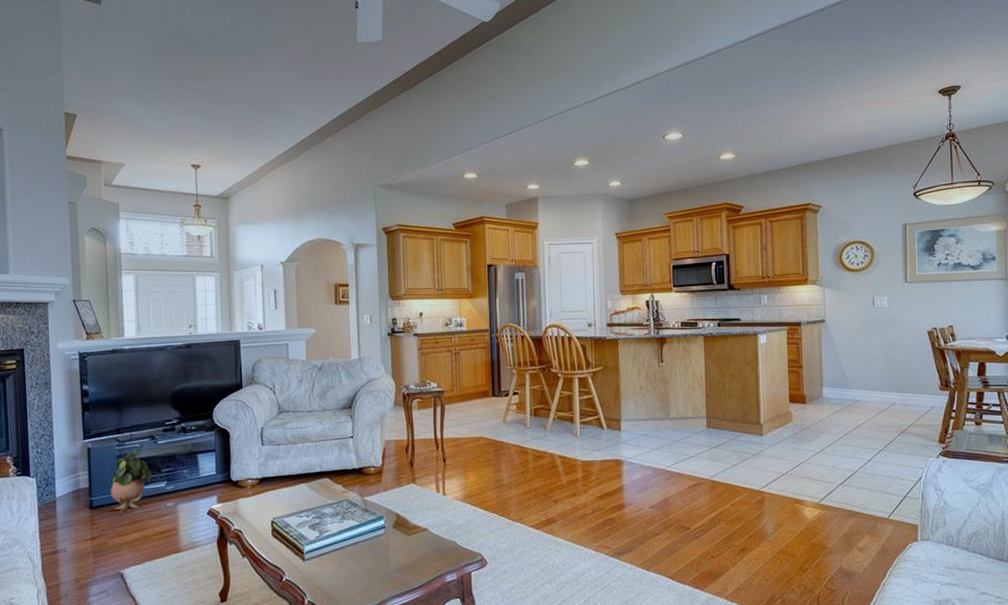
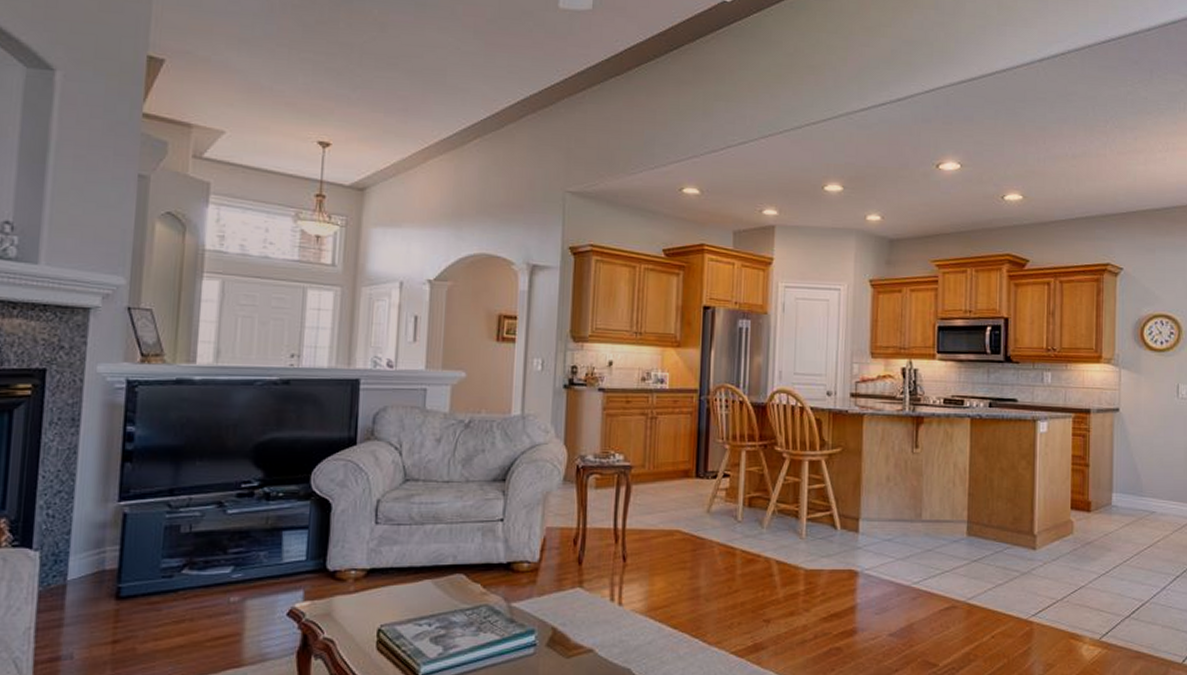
potted plant: present [111,449,152,513] -> none [150,519,213,607]

